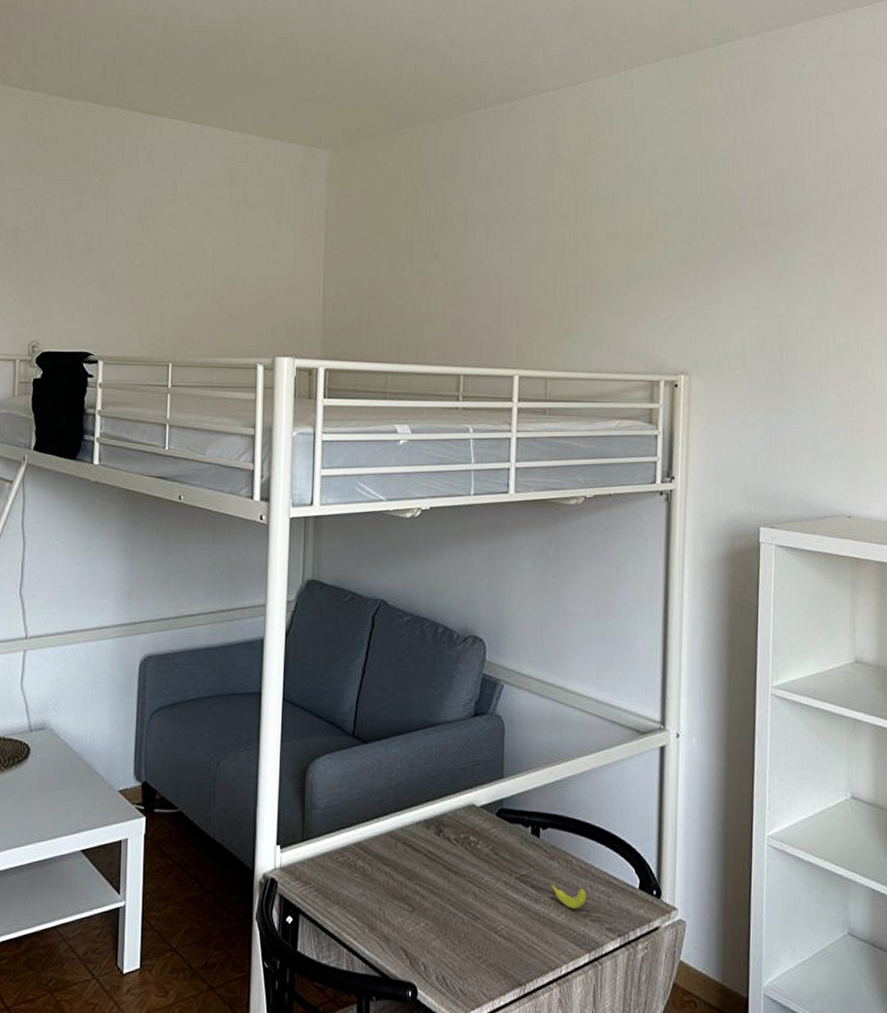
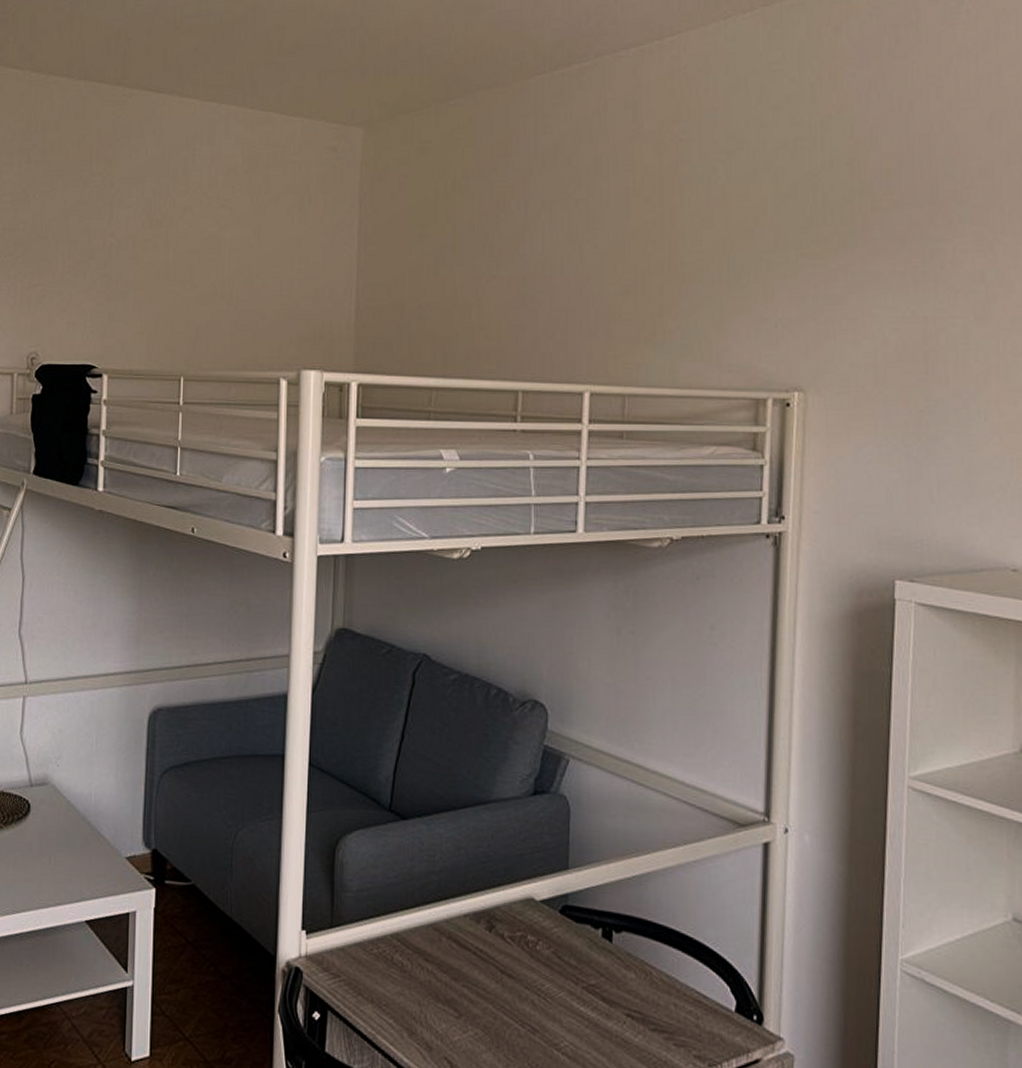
banana: present [550,884,586,909] -> none [625,998,670,1030]

